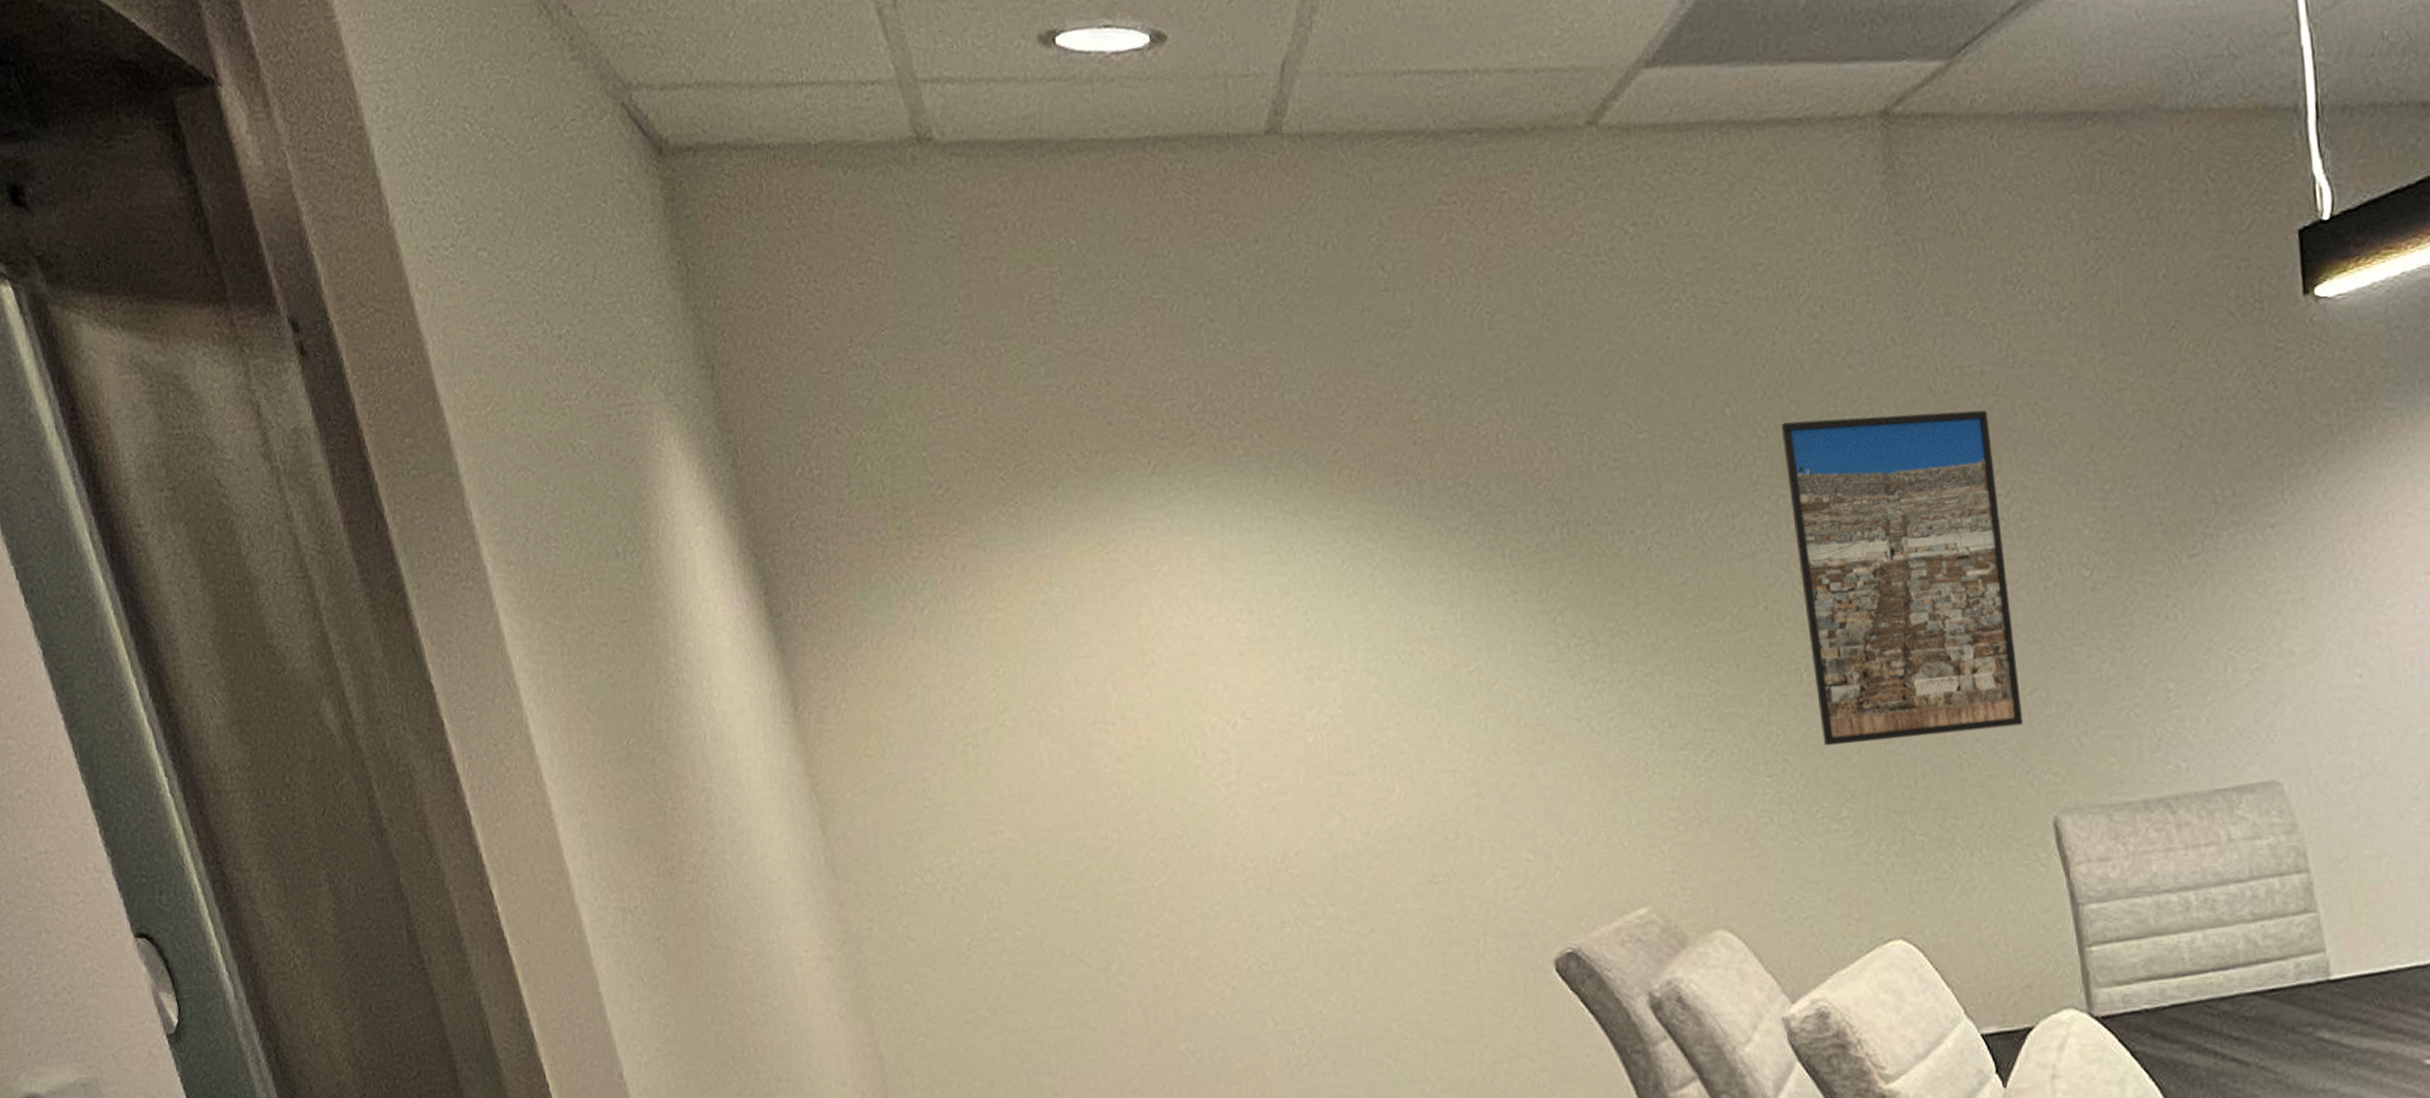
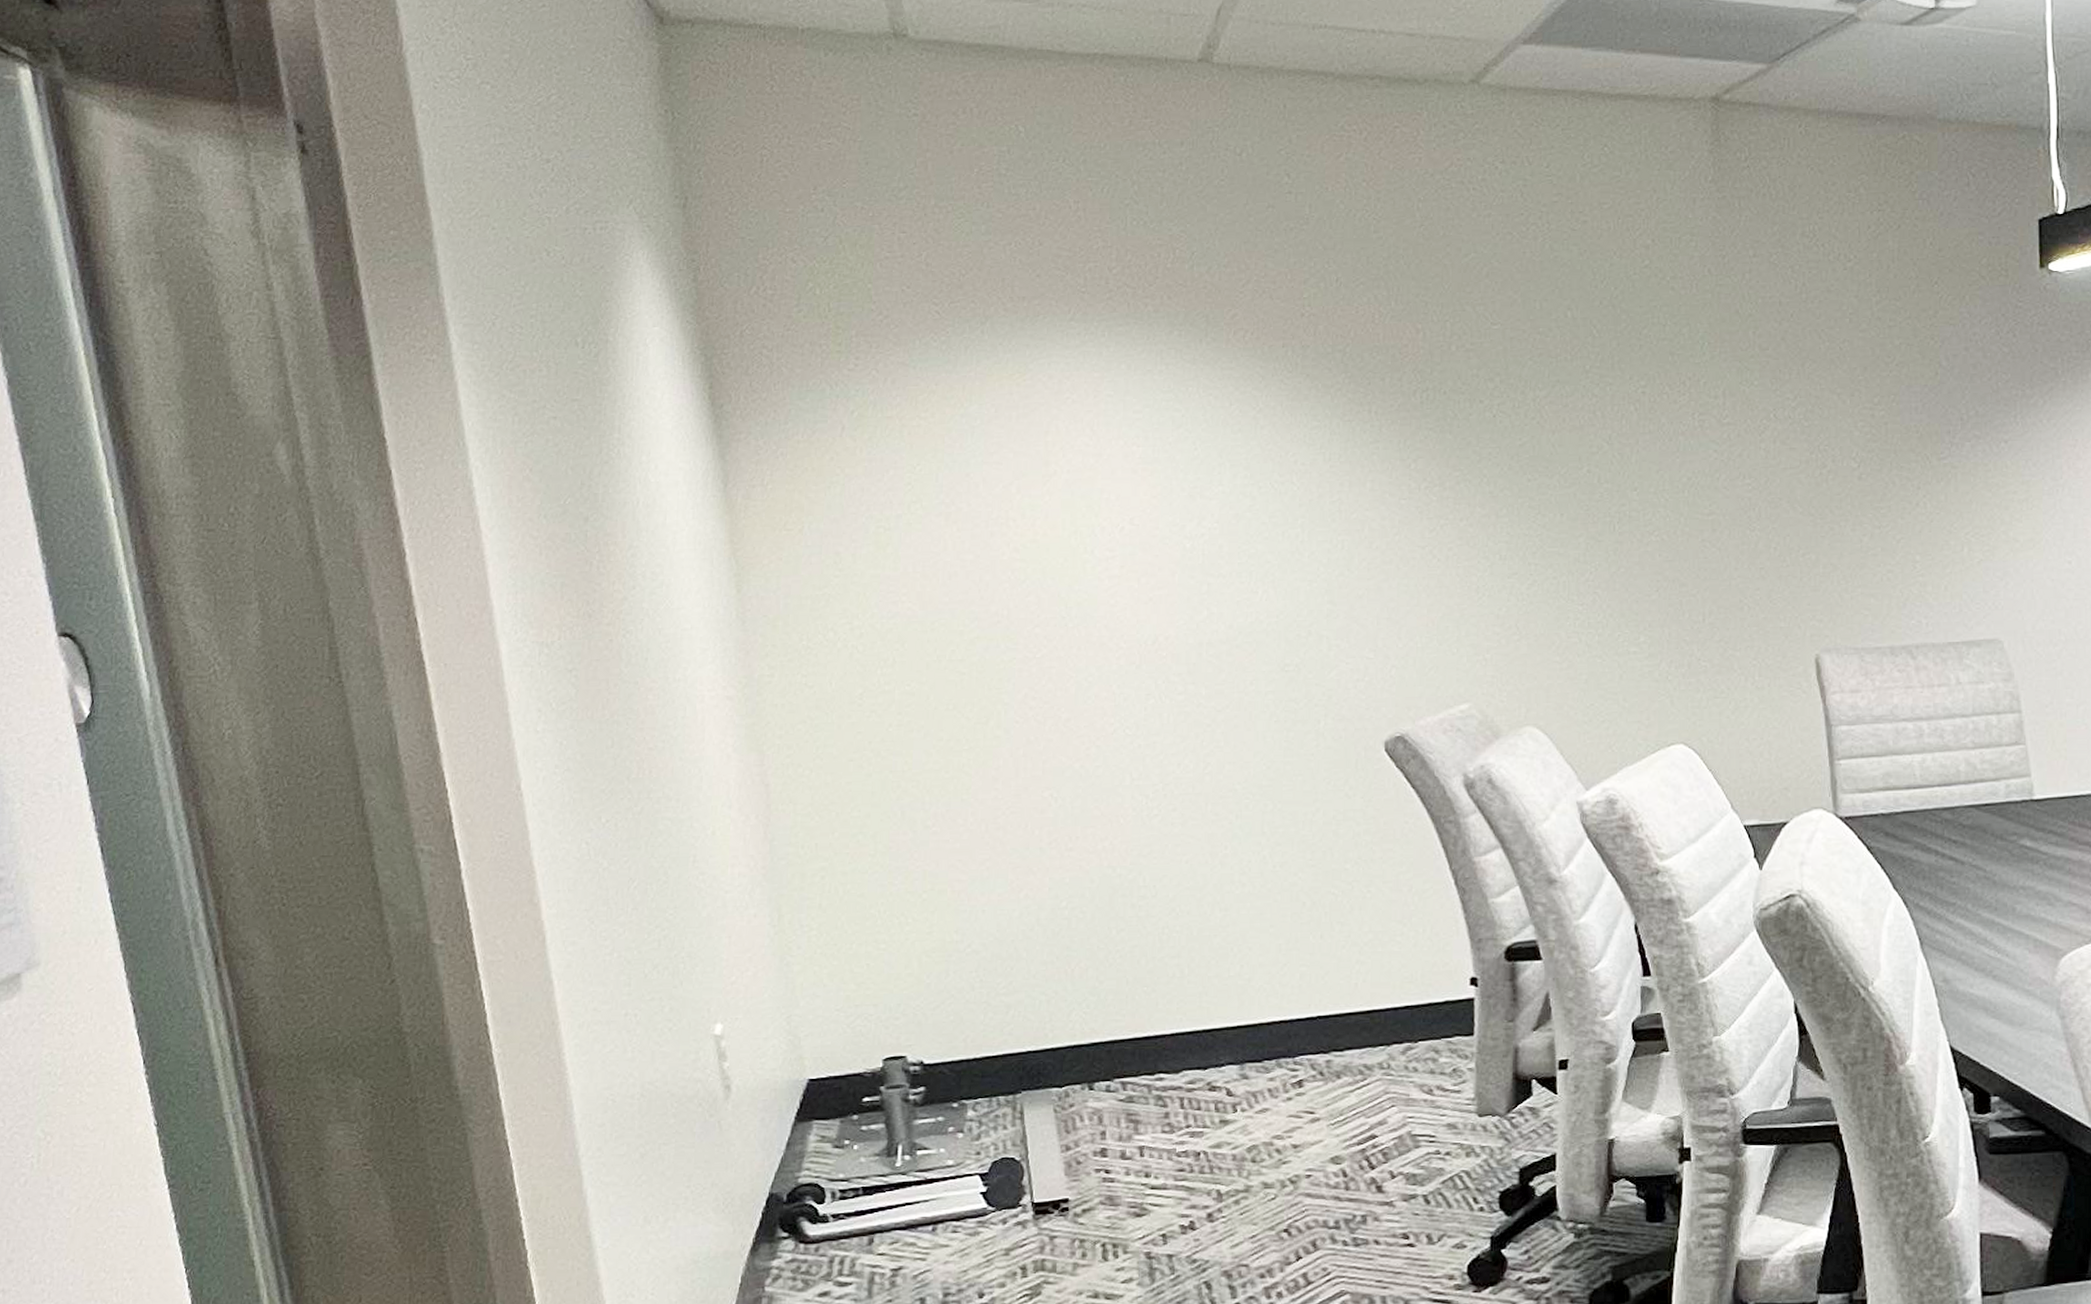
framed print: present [1780,409,2023,746] -> none [1612,327,1795,585]

